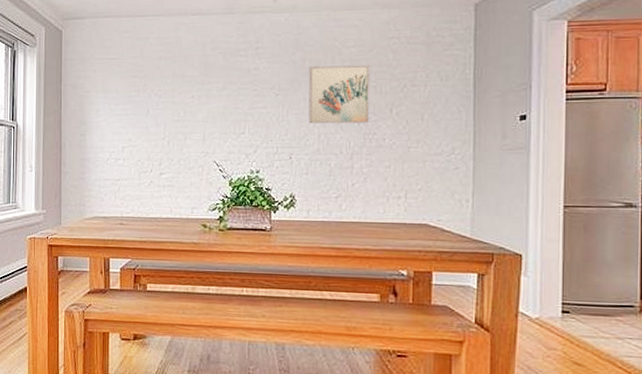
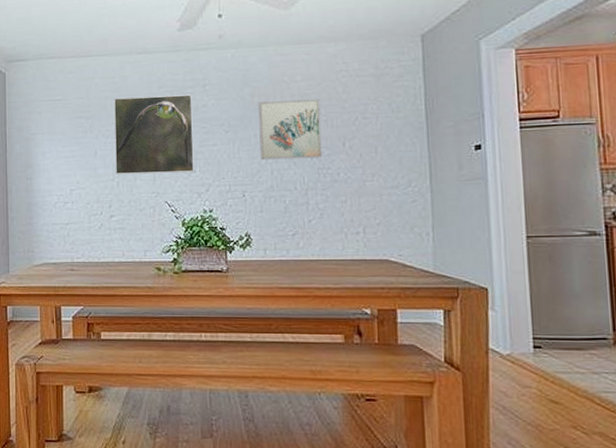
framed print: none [167,57,244,133] -> present [114,94,194,174]

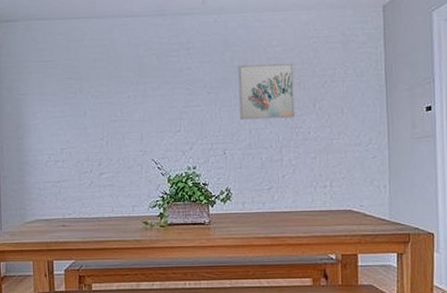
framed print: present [114,94,194,174] -> none [103,57,179,134]

